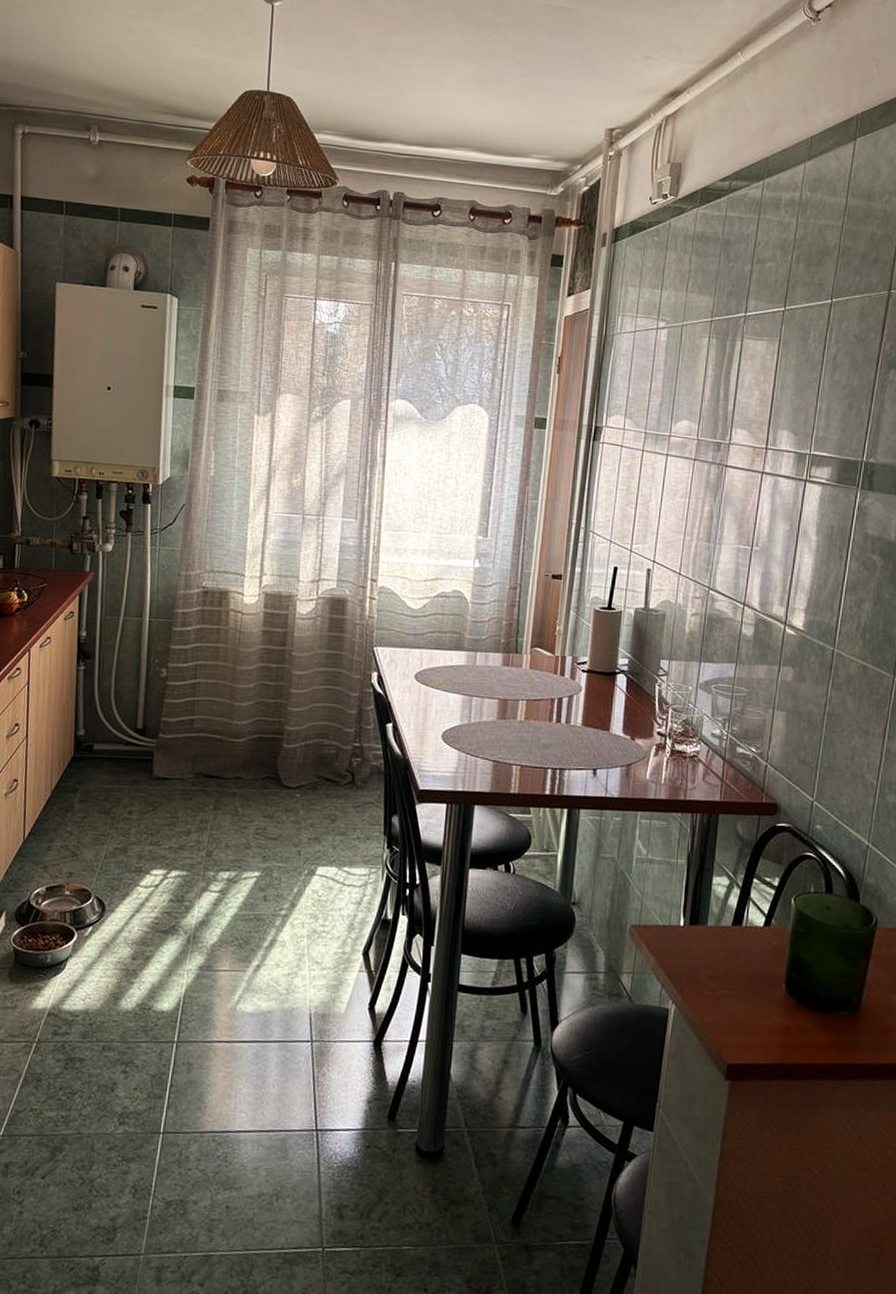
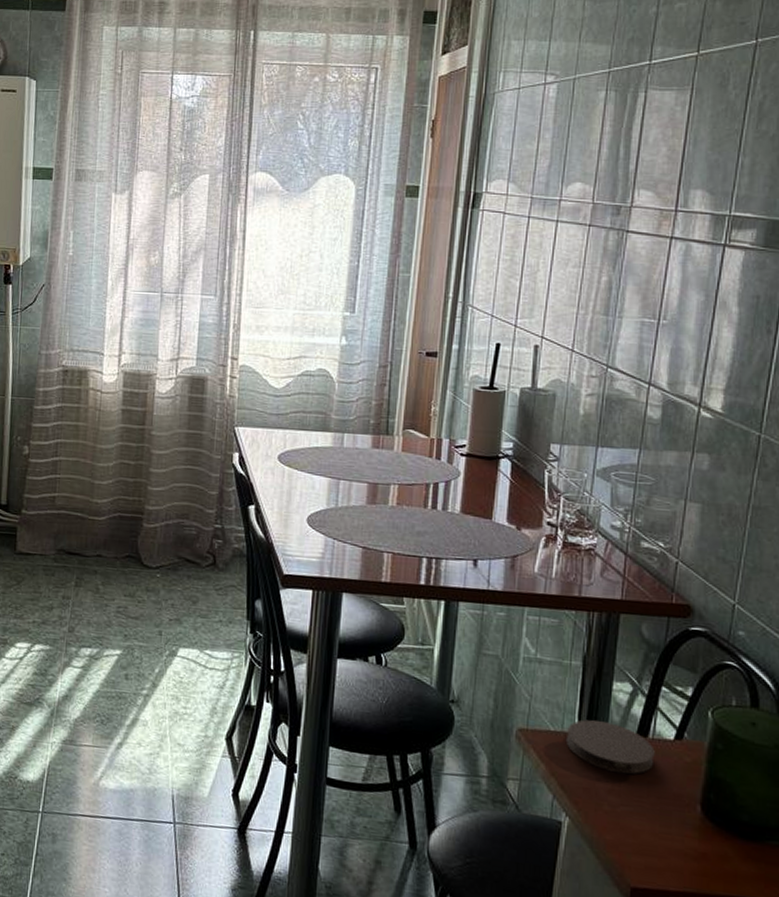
coaster: none [672,913,748,961] -> present [565,719,655,774]

